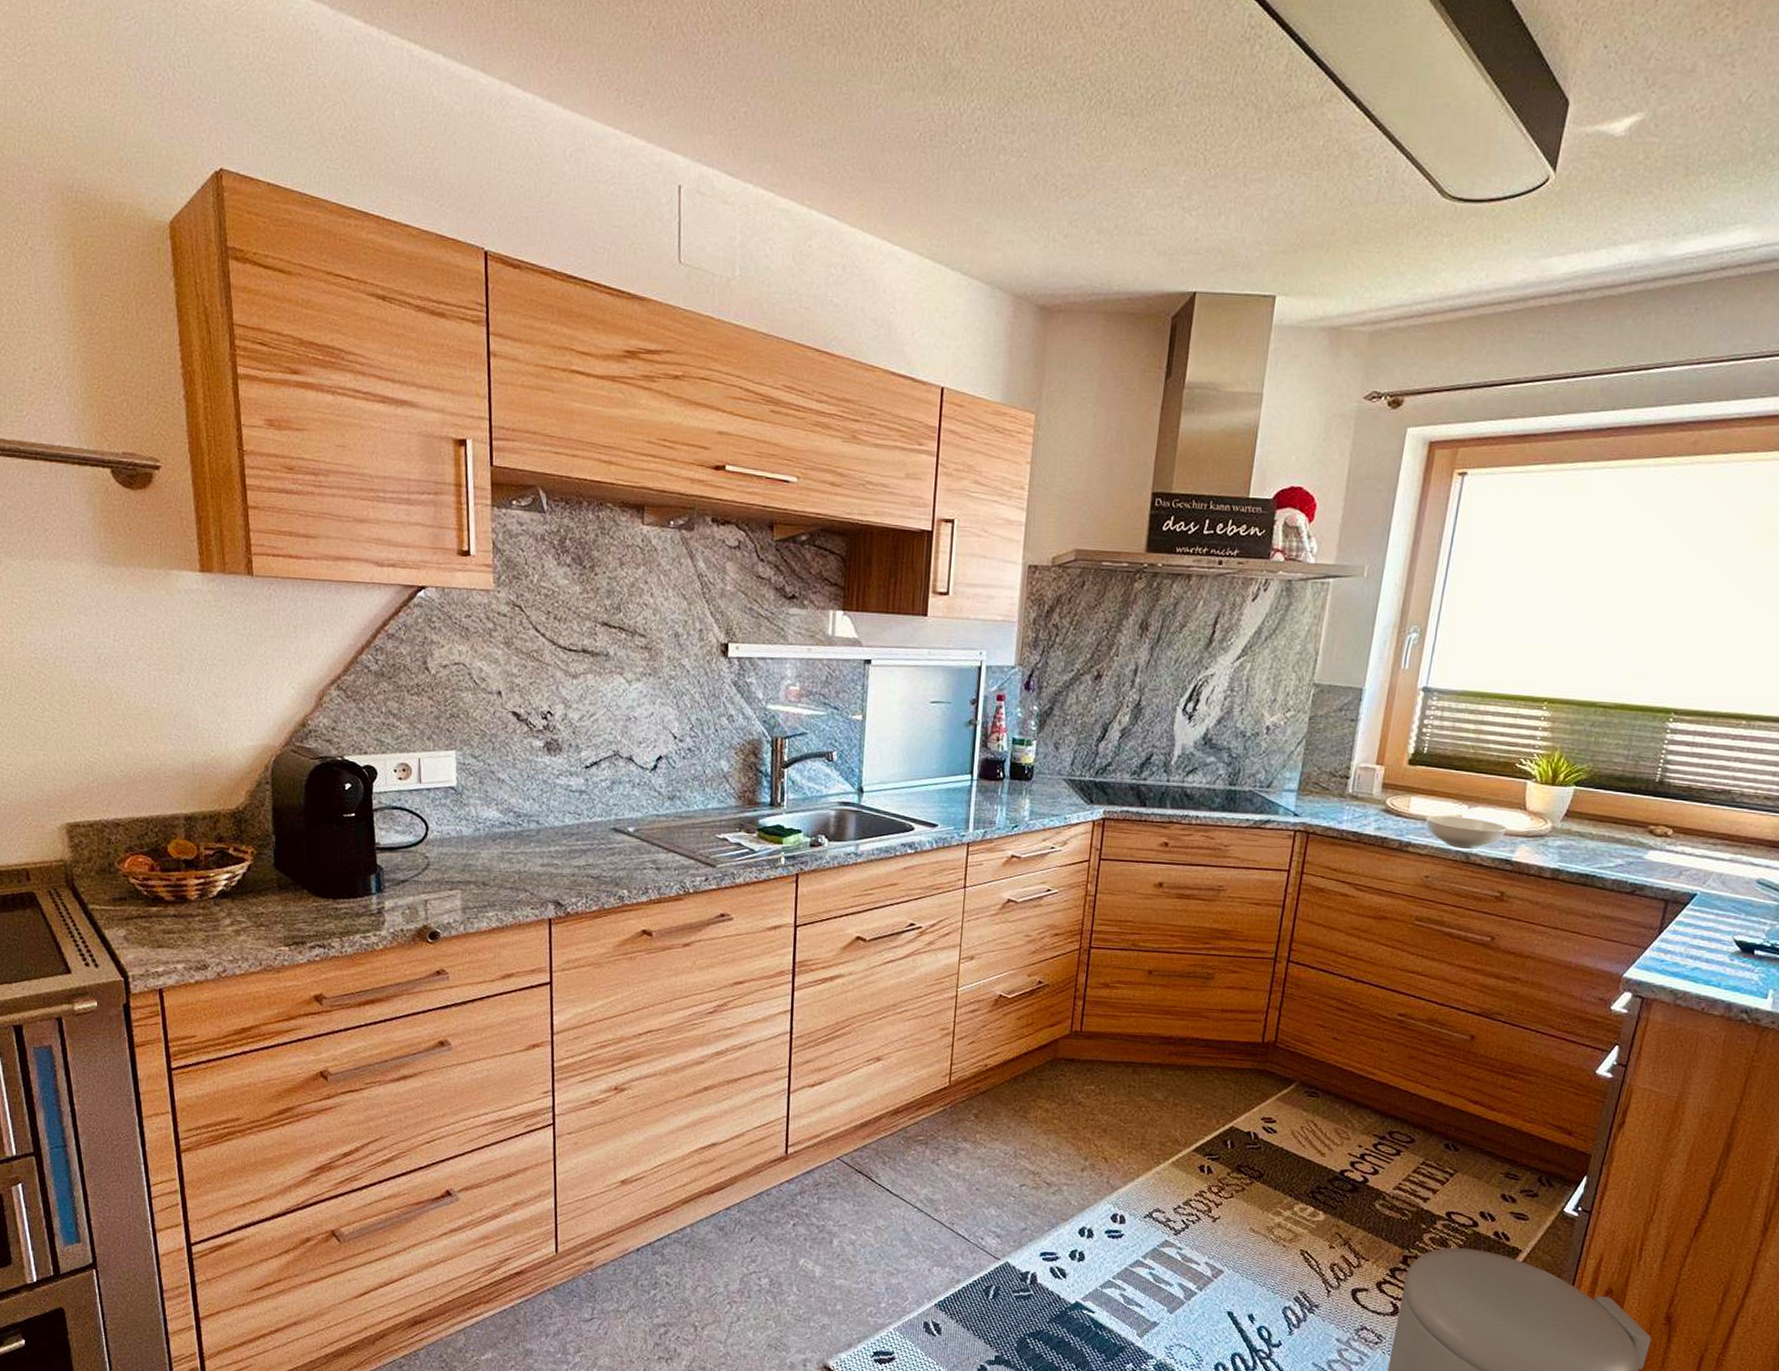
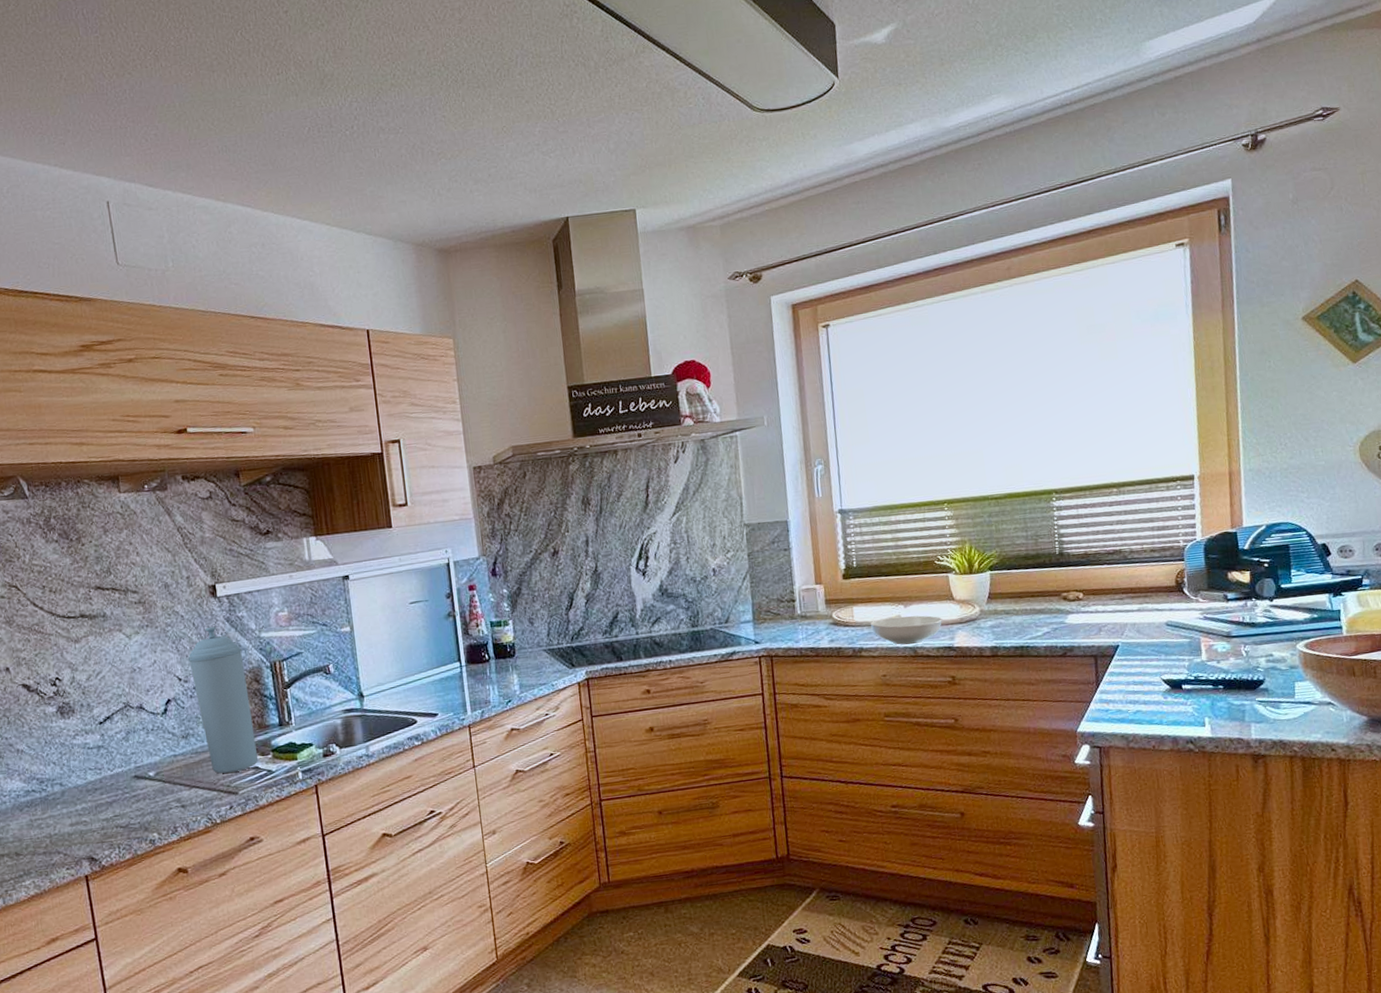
canister: none [687,687,745,844] -> present [188,626,258,774]

